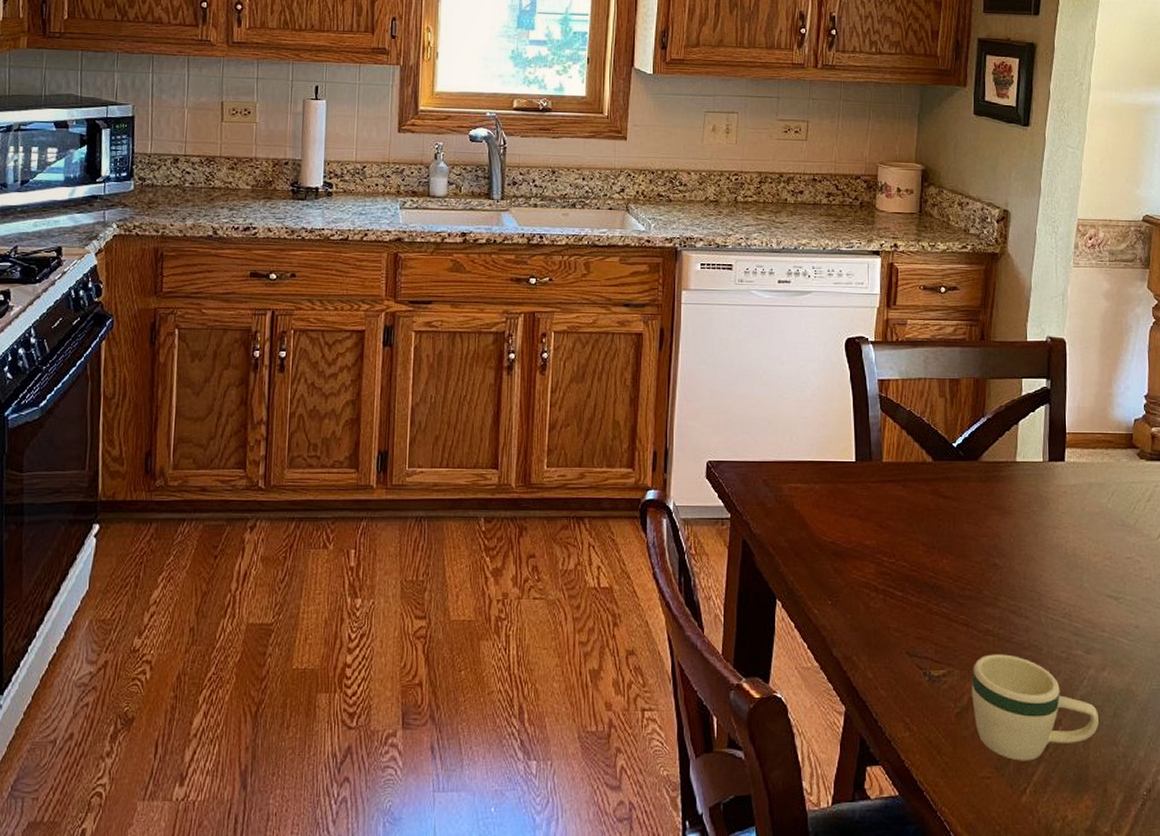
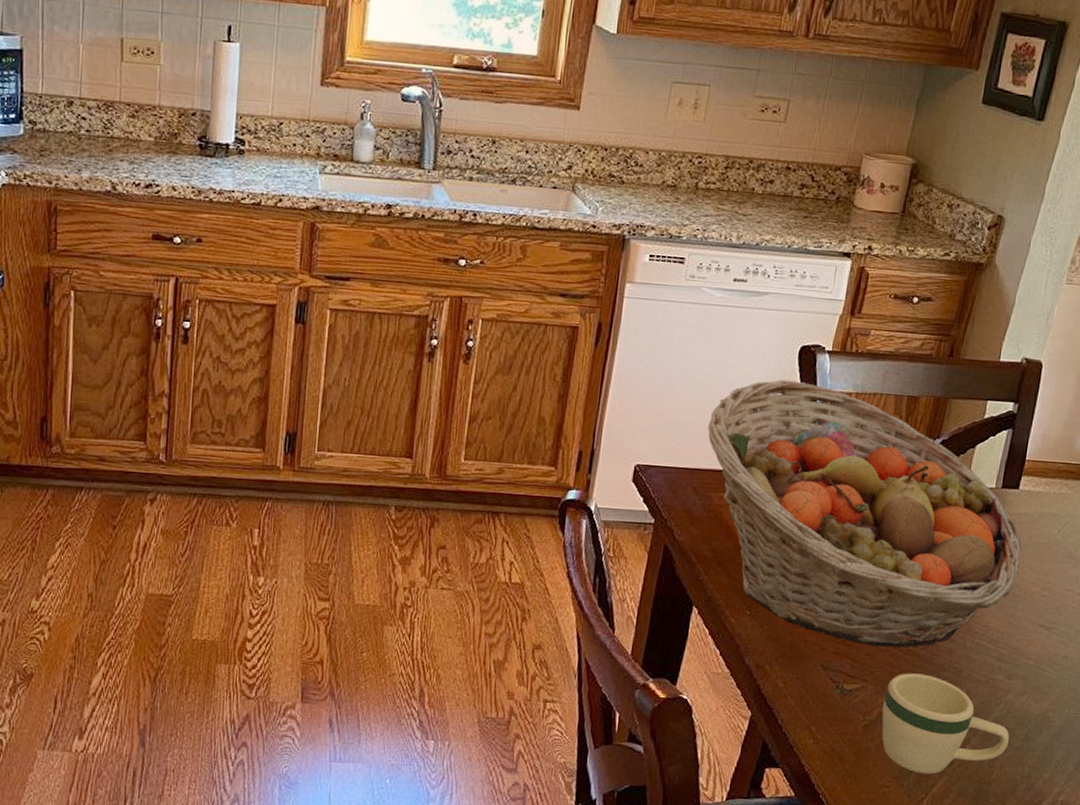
fruit basket: none [770,371,1078,630] -> present [707,379,1022,648]

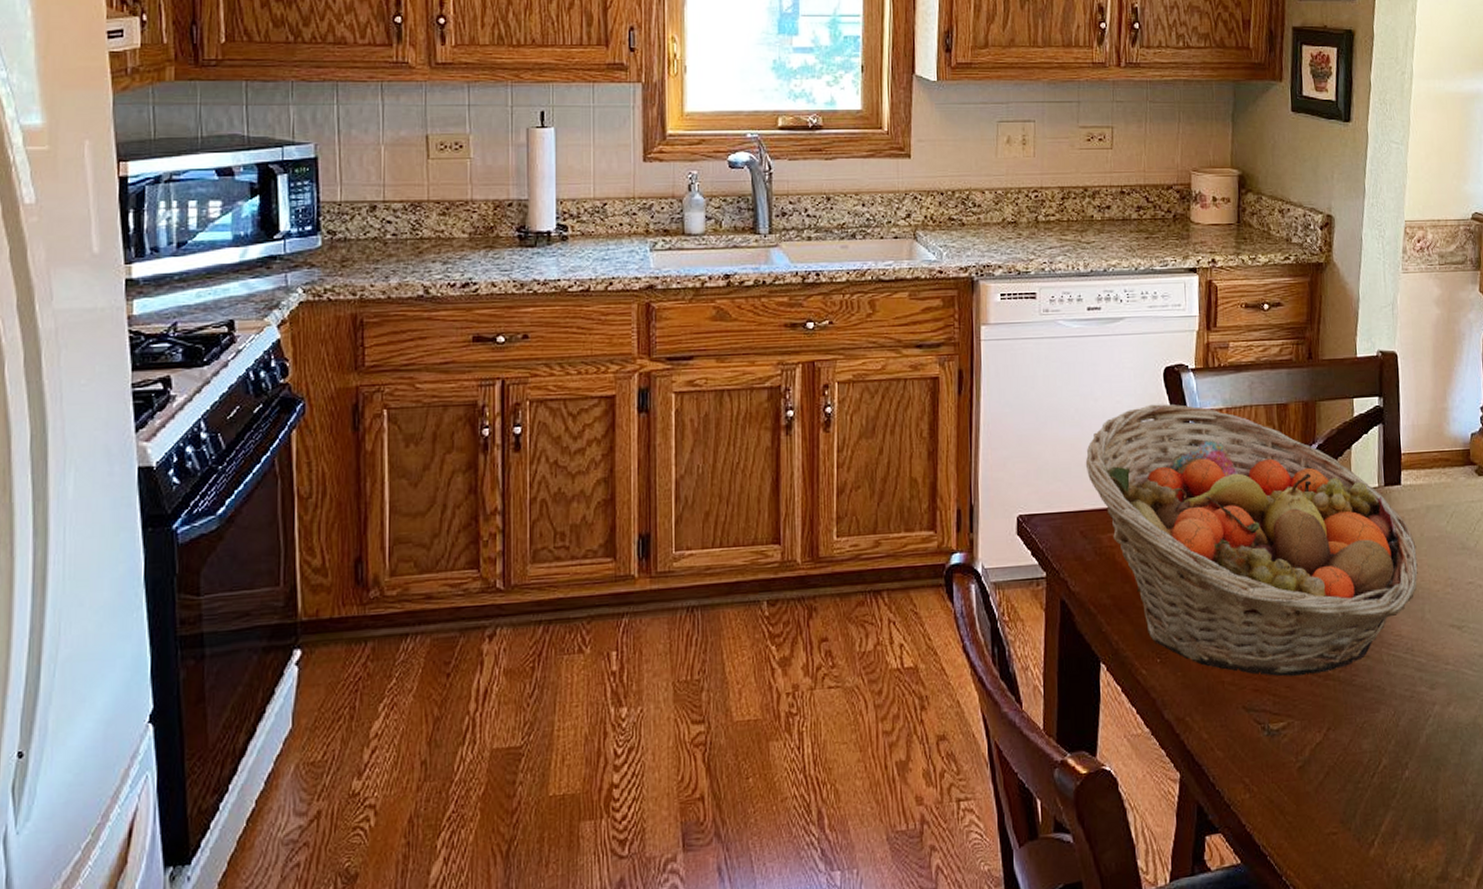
mug: present [882,673,1009,774] -> none [1313,698,1446,812]

